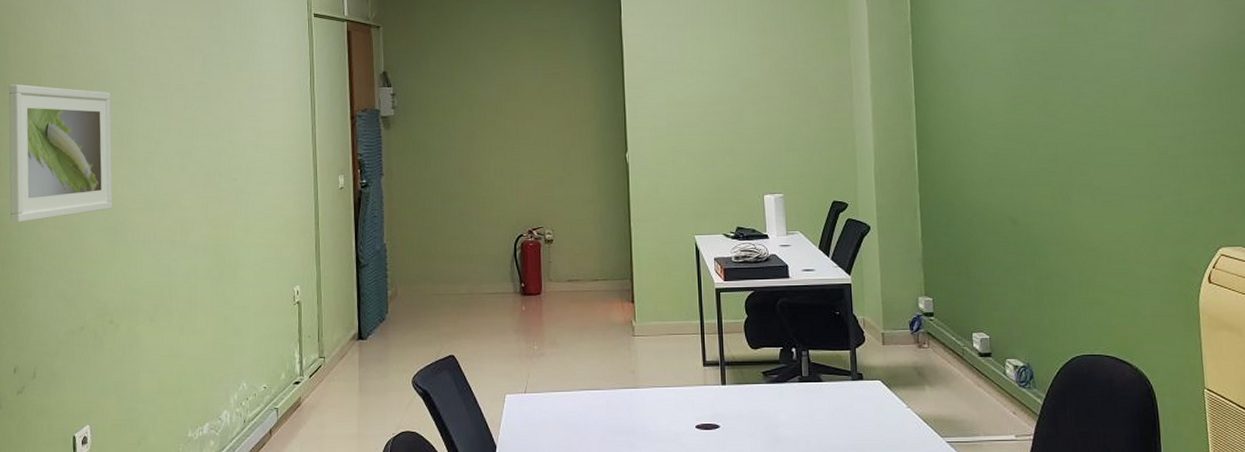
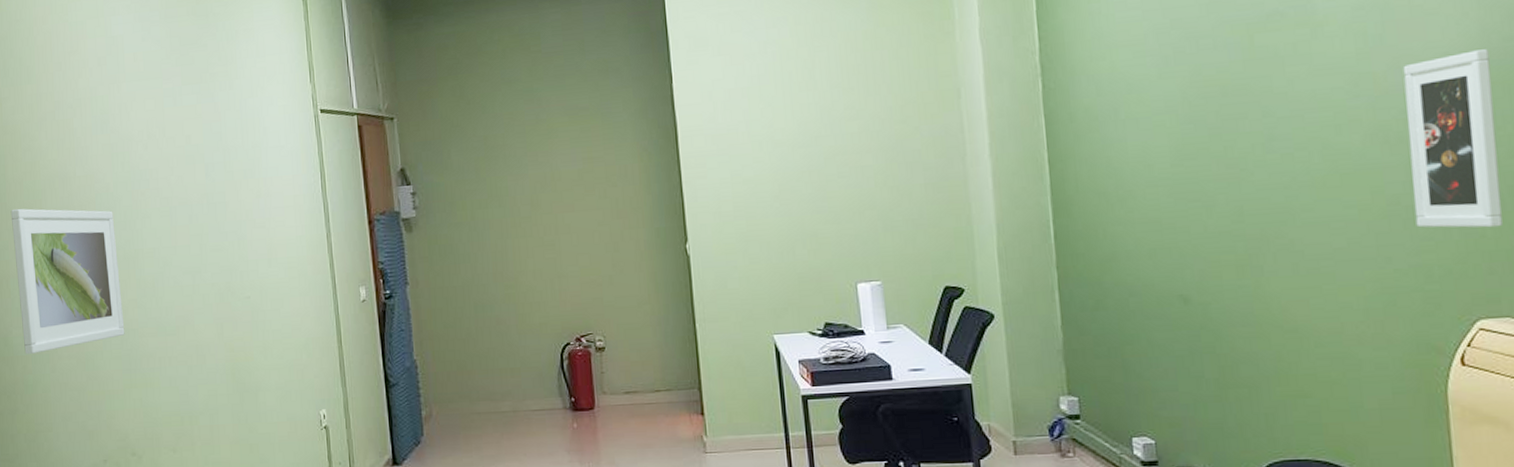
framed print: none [1170,39,1237,176] -> present [1402,49,1503,228]

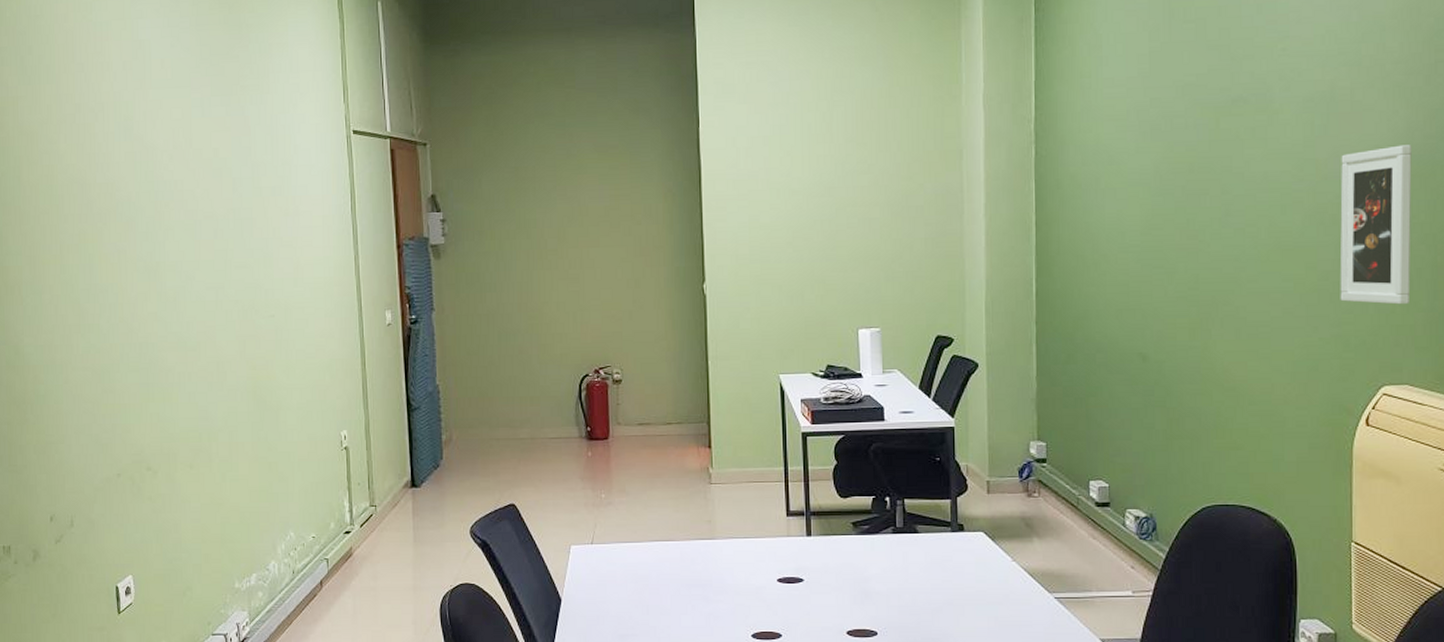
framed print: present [10,208,125,354] -> none [25,213,143,364]

